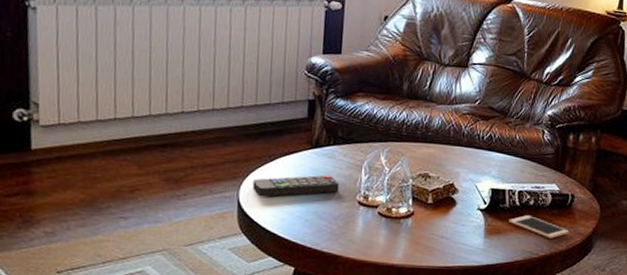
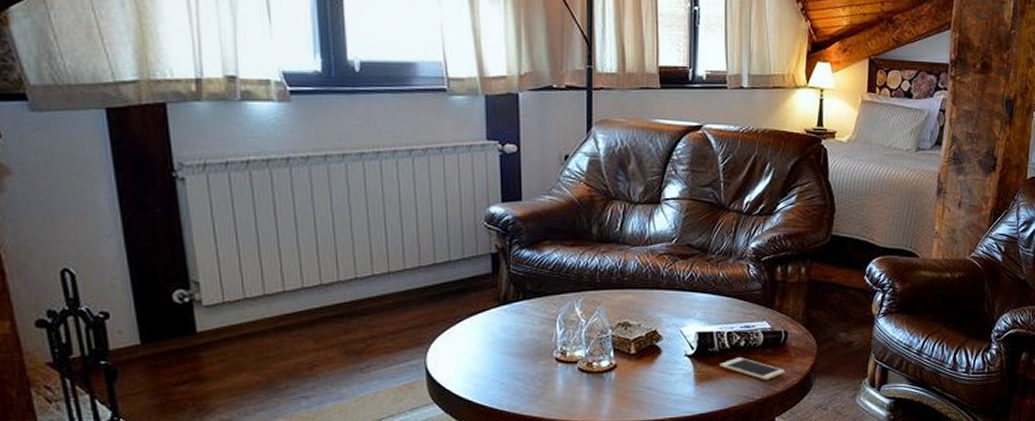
remote control: present [252,174,340,197] -> none [440,332,534,362]

